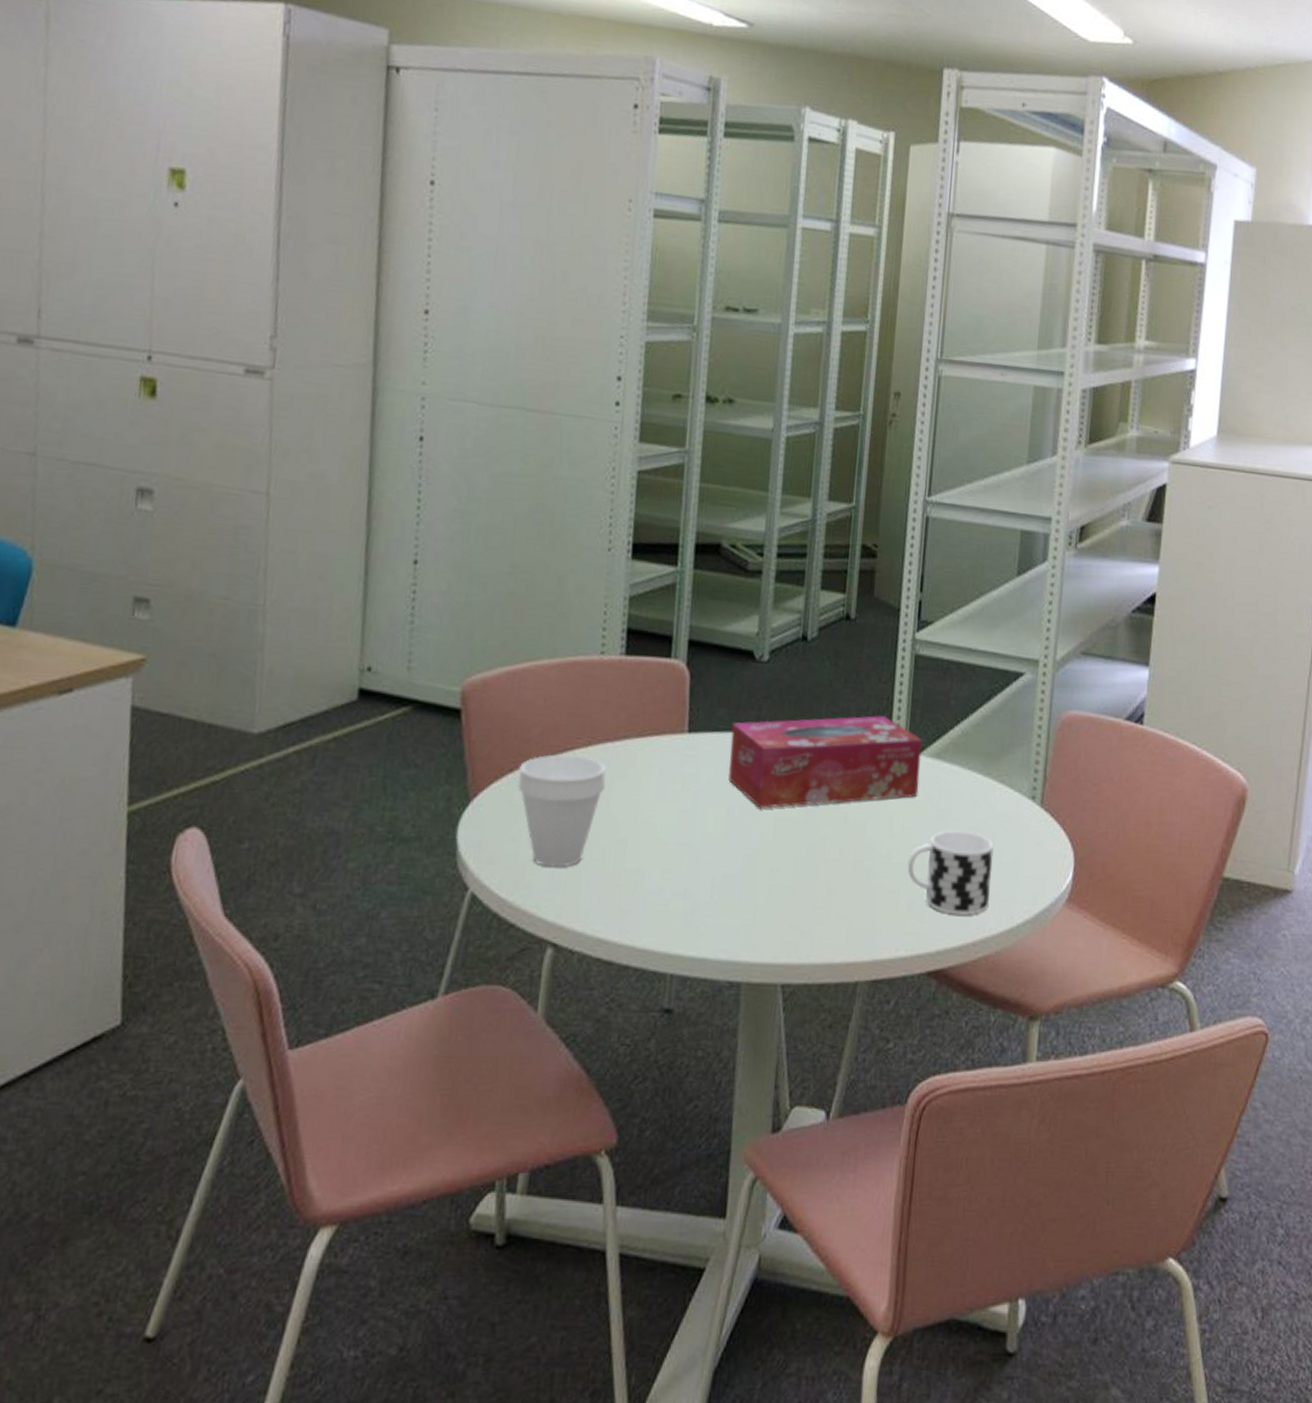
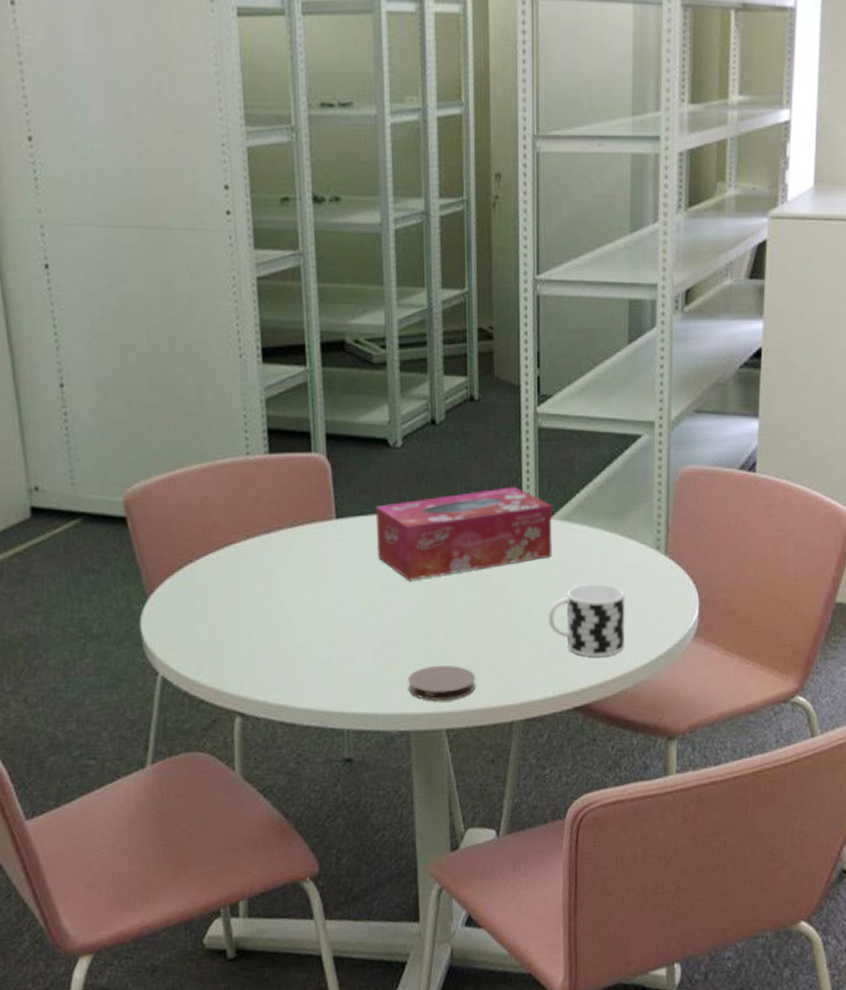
cup: present [517,754,606,868] -> none [187,549,268,649]
coaster: none [744,908,821,951] -> present [408,665,476,701]

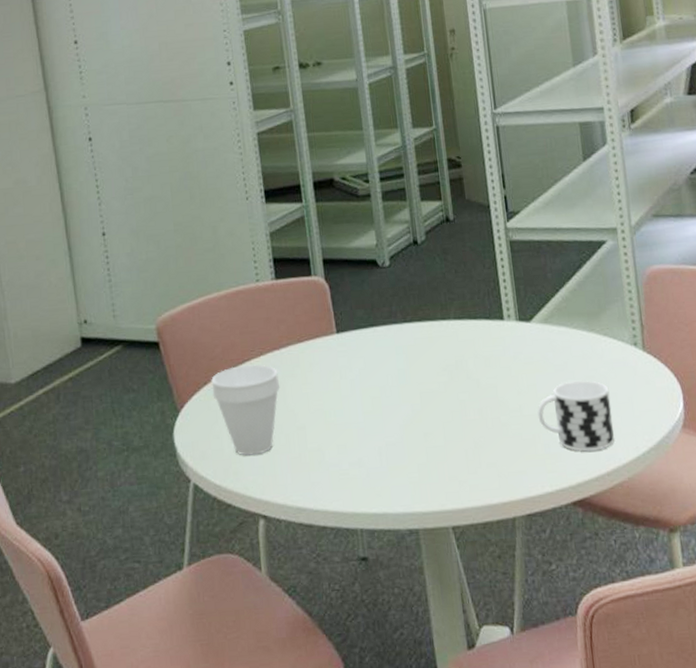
cup: none [187,549,268,649] -> present [211,364,280,456]
tissue box: present [375,487,552,580] -> none [370,295,535,386]
coaster: present [408,665,476,701] -> none [412,464,476,499]

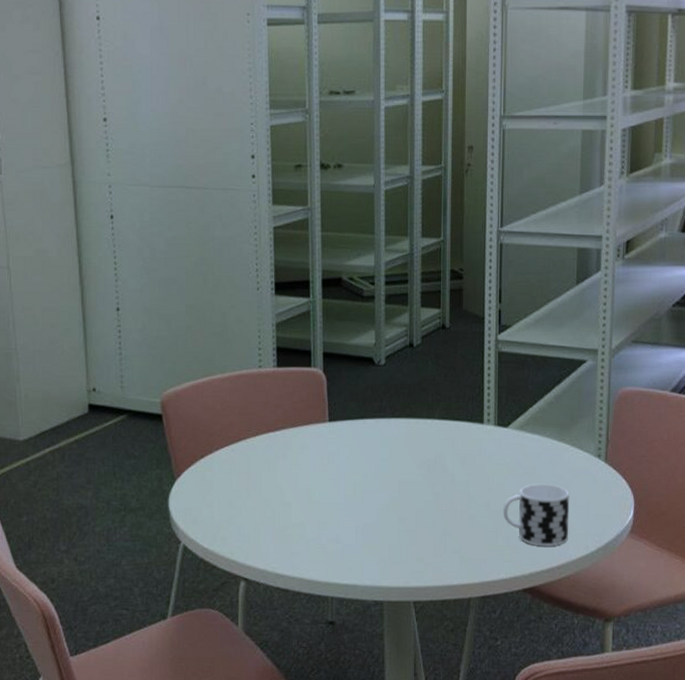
cup: present [211,364,280,456] -> none [208,443,272,524]

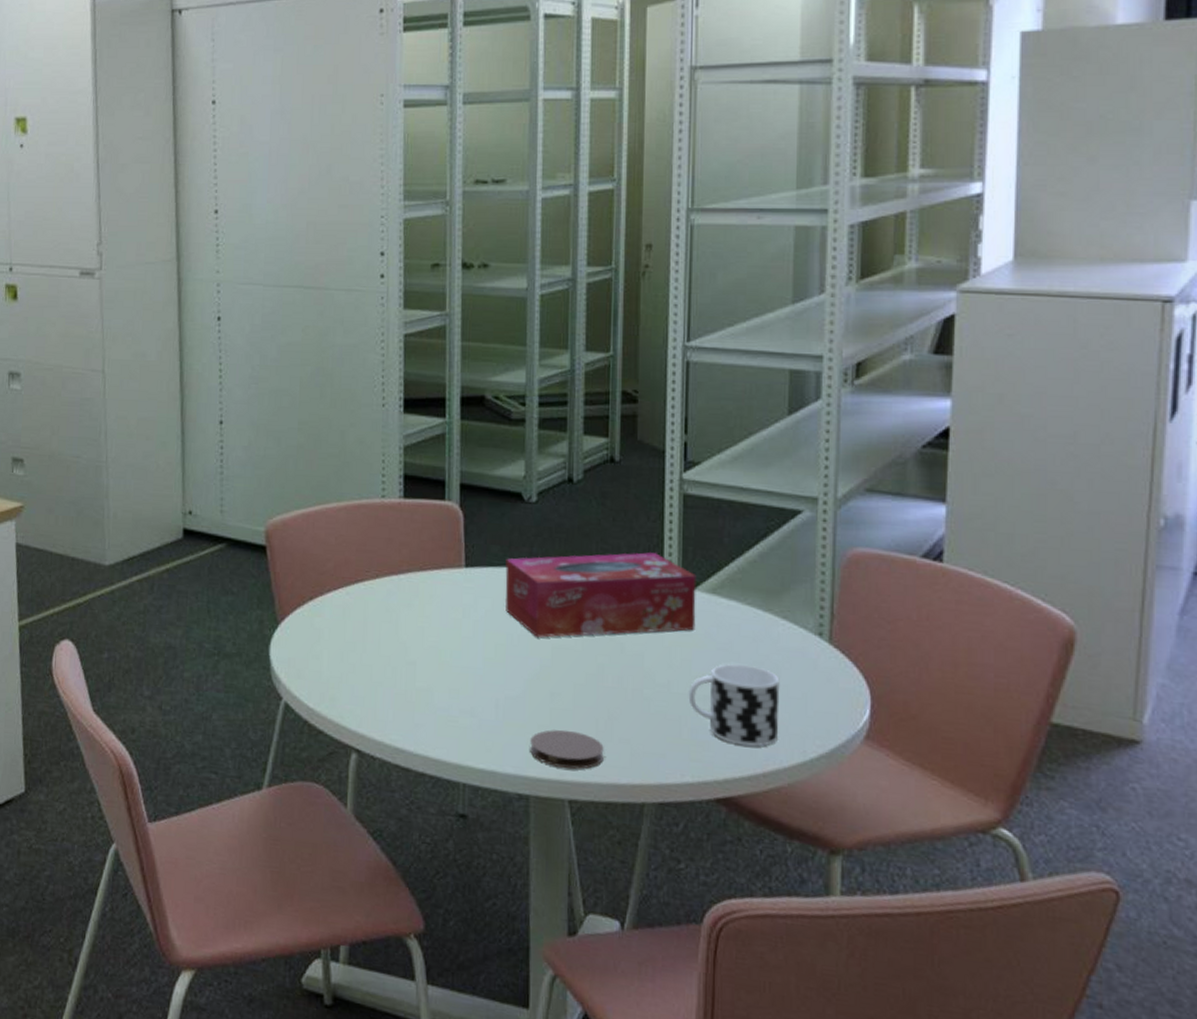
tissue box: none [361,401,508,474] -> present [505,552,697,638]
coaster: none [383,547,440,577] -> present [530,729,604,769]

